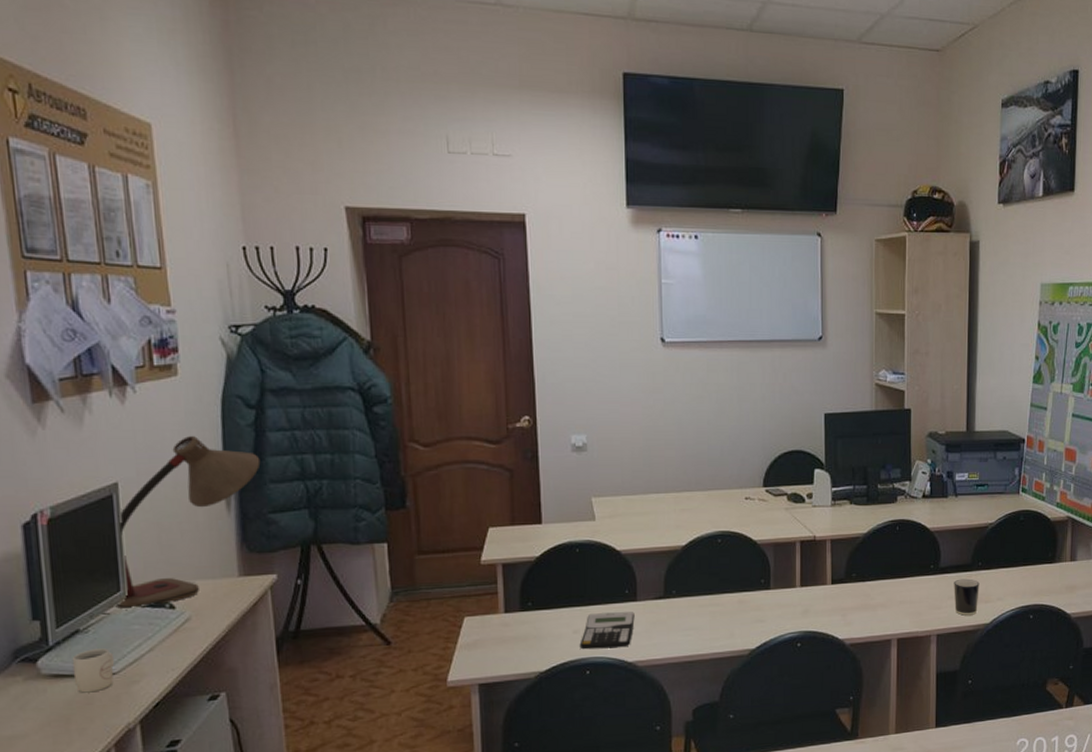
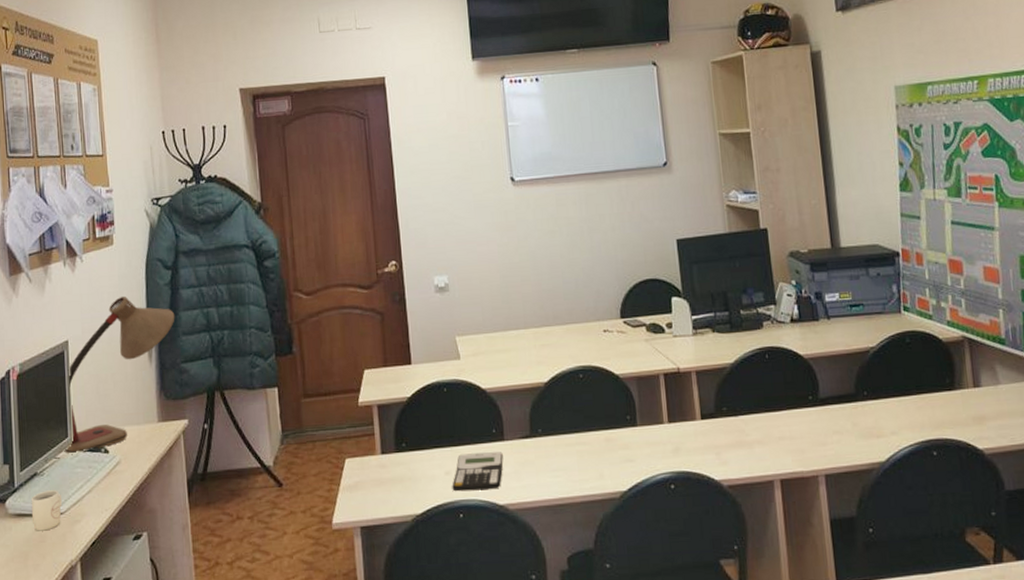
mug: present [954,578,980,616] -> none [837,410,869,453]

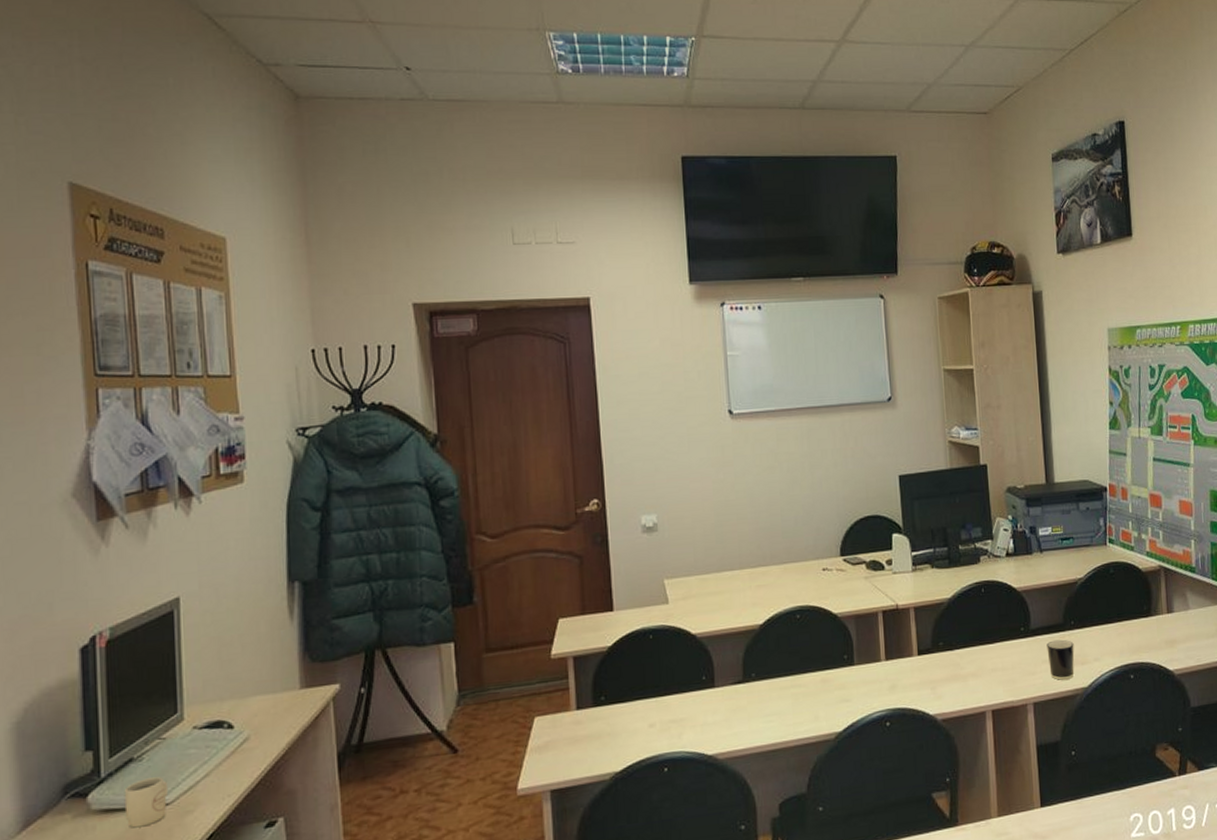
desk lamp: present [62,295,175,455] -> none [168,542,325,734]
calculator: present [452,452,504,492] -> none [656,699,714,745]
mug: none [837,410,869,453] -> present [1047,639,1075,680]

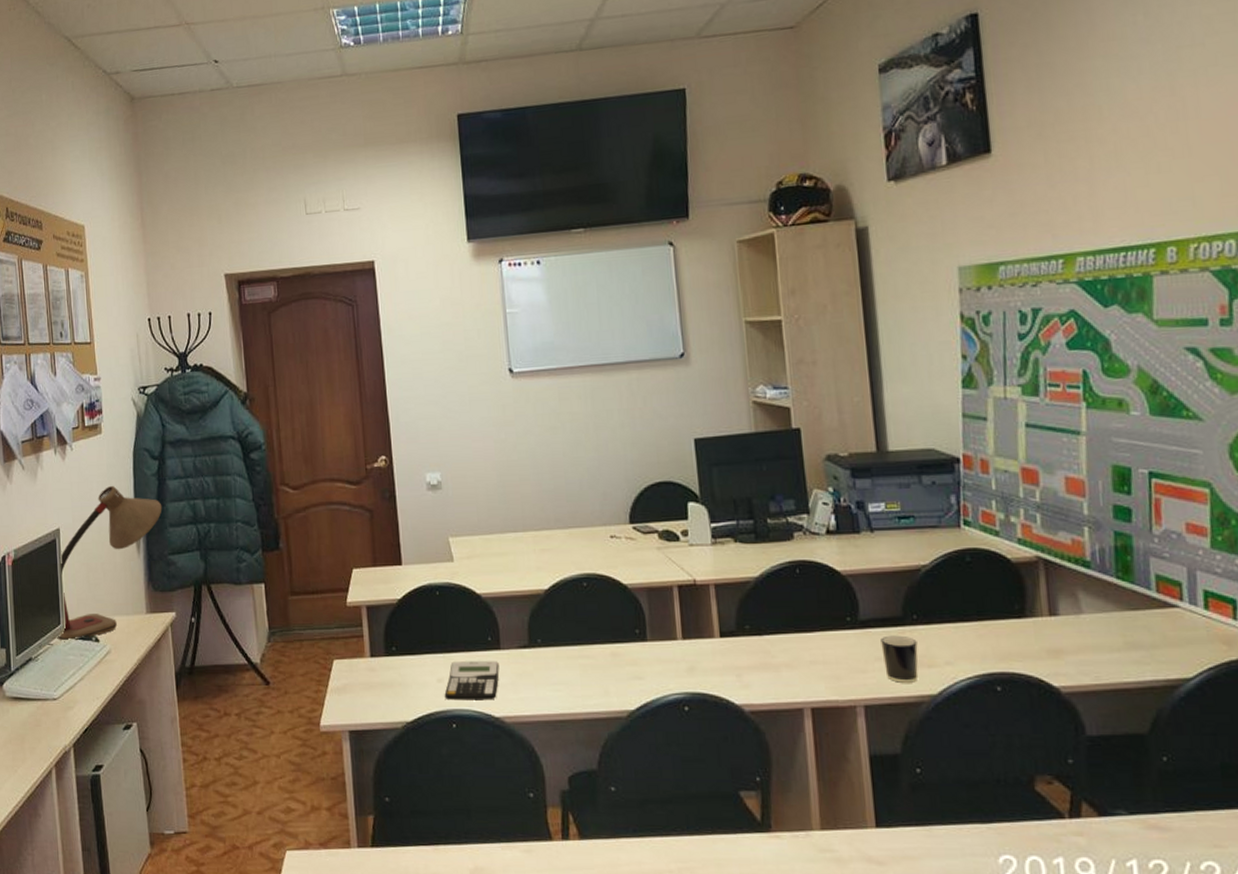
mug: present [124,777,169,828] -> none [26,676,56,715]
desk lamp: none [168,542,325,734] -> present [55,485,162,642]
calculator: none [656,699,714,745] -> present [444,661,500,701]

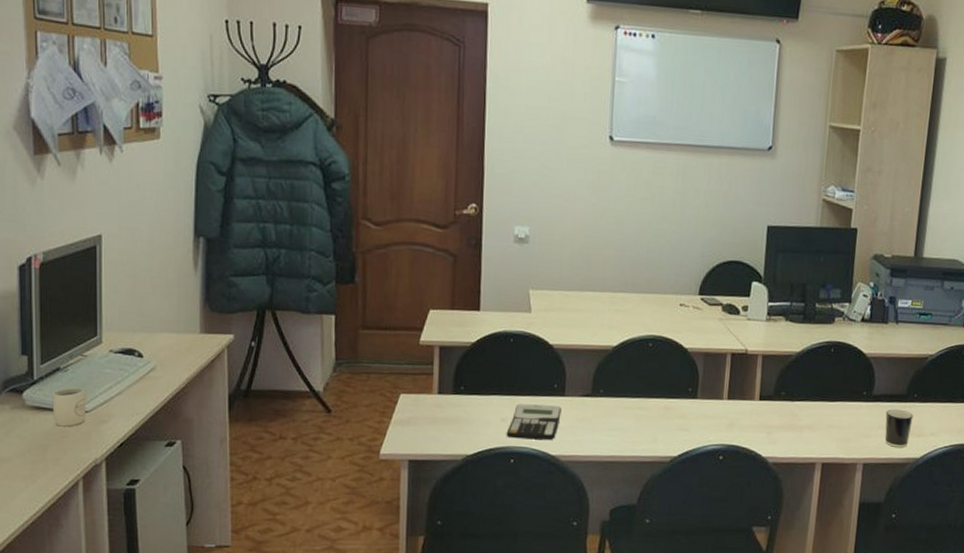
mug: none [26,676,56,715] -> present [52,387,88,427]
desk lamp: present [55,485,162,642] -> none [89,196,227,355]

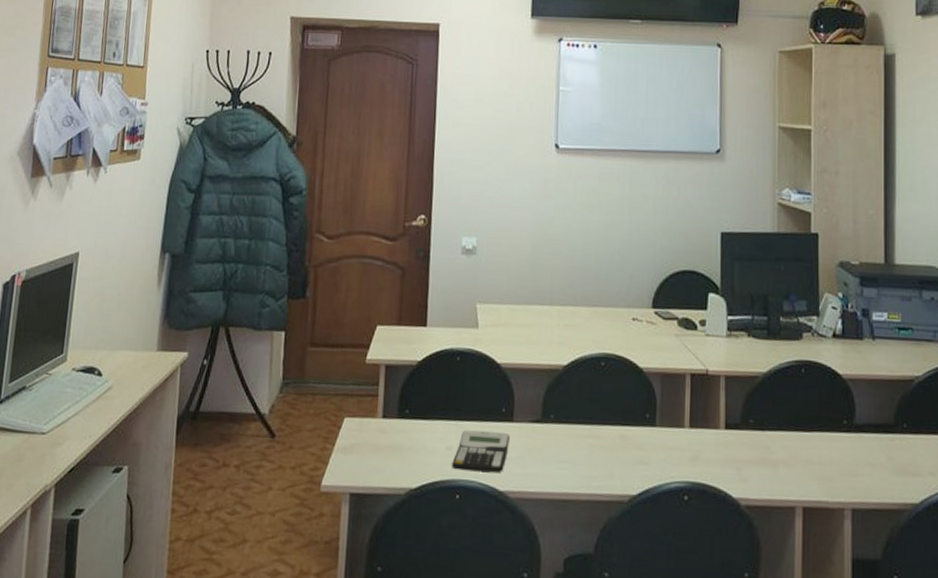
mug: present [52,387,88,427] -> none [13,406,47,450]
mug: present [884,409,913,448] -> none [872,441,905,490]

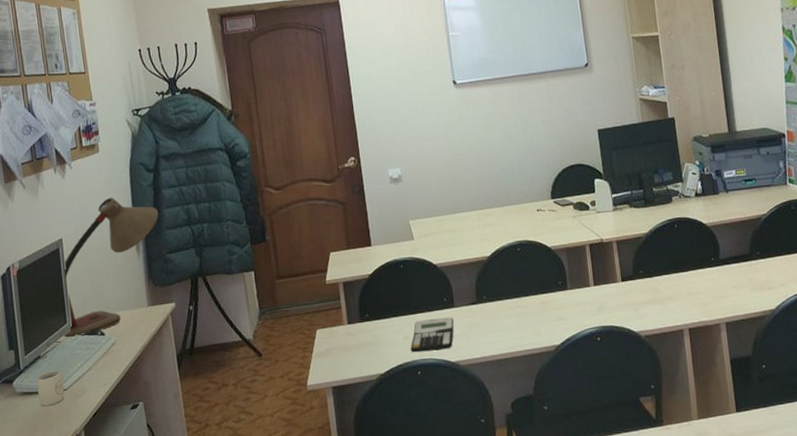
mug: none [13,406,47,450] -> present [36,370,65,406]
desk lamp: none [54,213,191,373] -> present [62,197,159,339]

